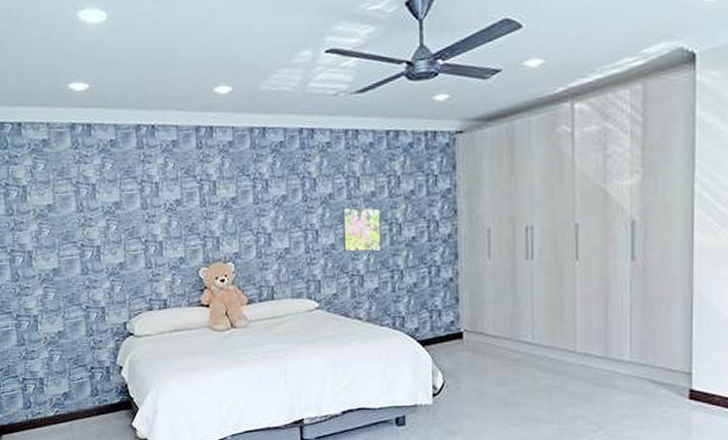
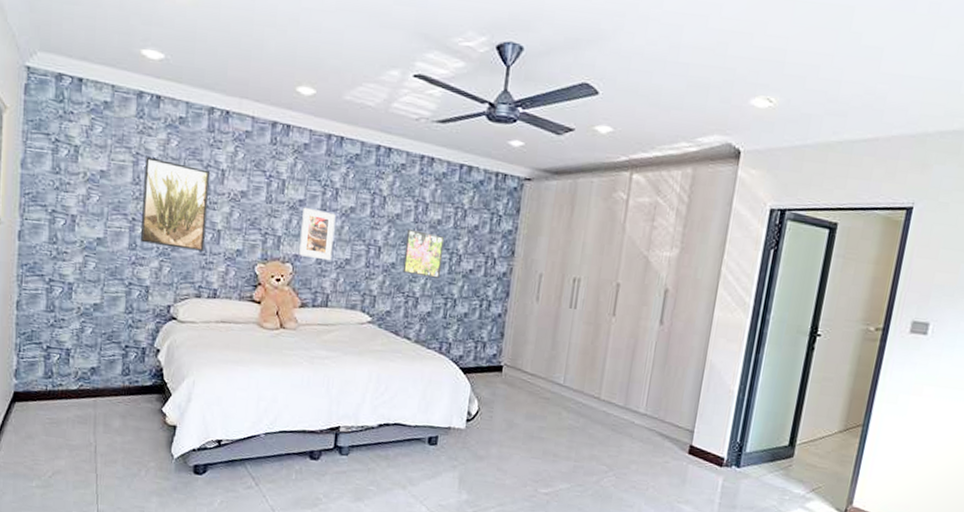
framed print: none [85,183,149,266] -> present [140,157,209,251]
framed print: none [236,204,271,253] -> present [298,207,336,261]

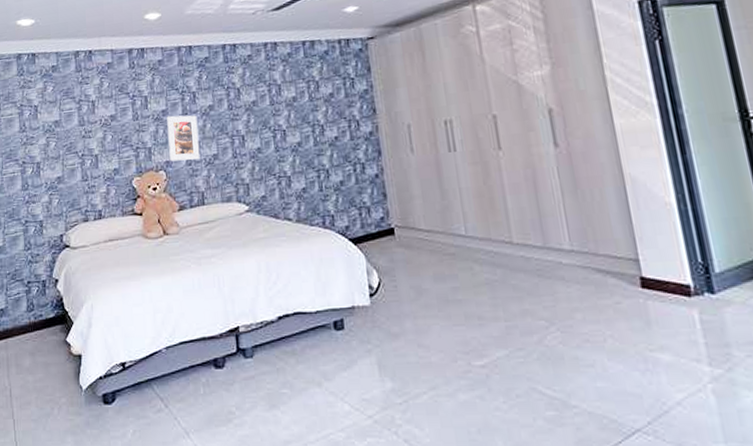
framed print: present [140,157,209,251] -> none [28,104,86,182]
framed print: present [402,229,445,278] -> none [265,111,308,155]

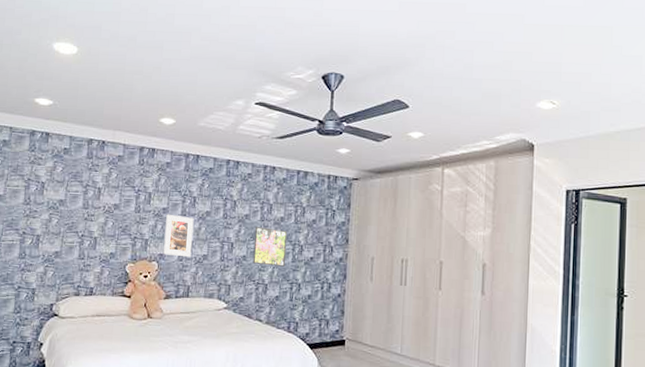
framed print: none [265,111,308,155] -> present [252,227,288,267]

